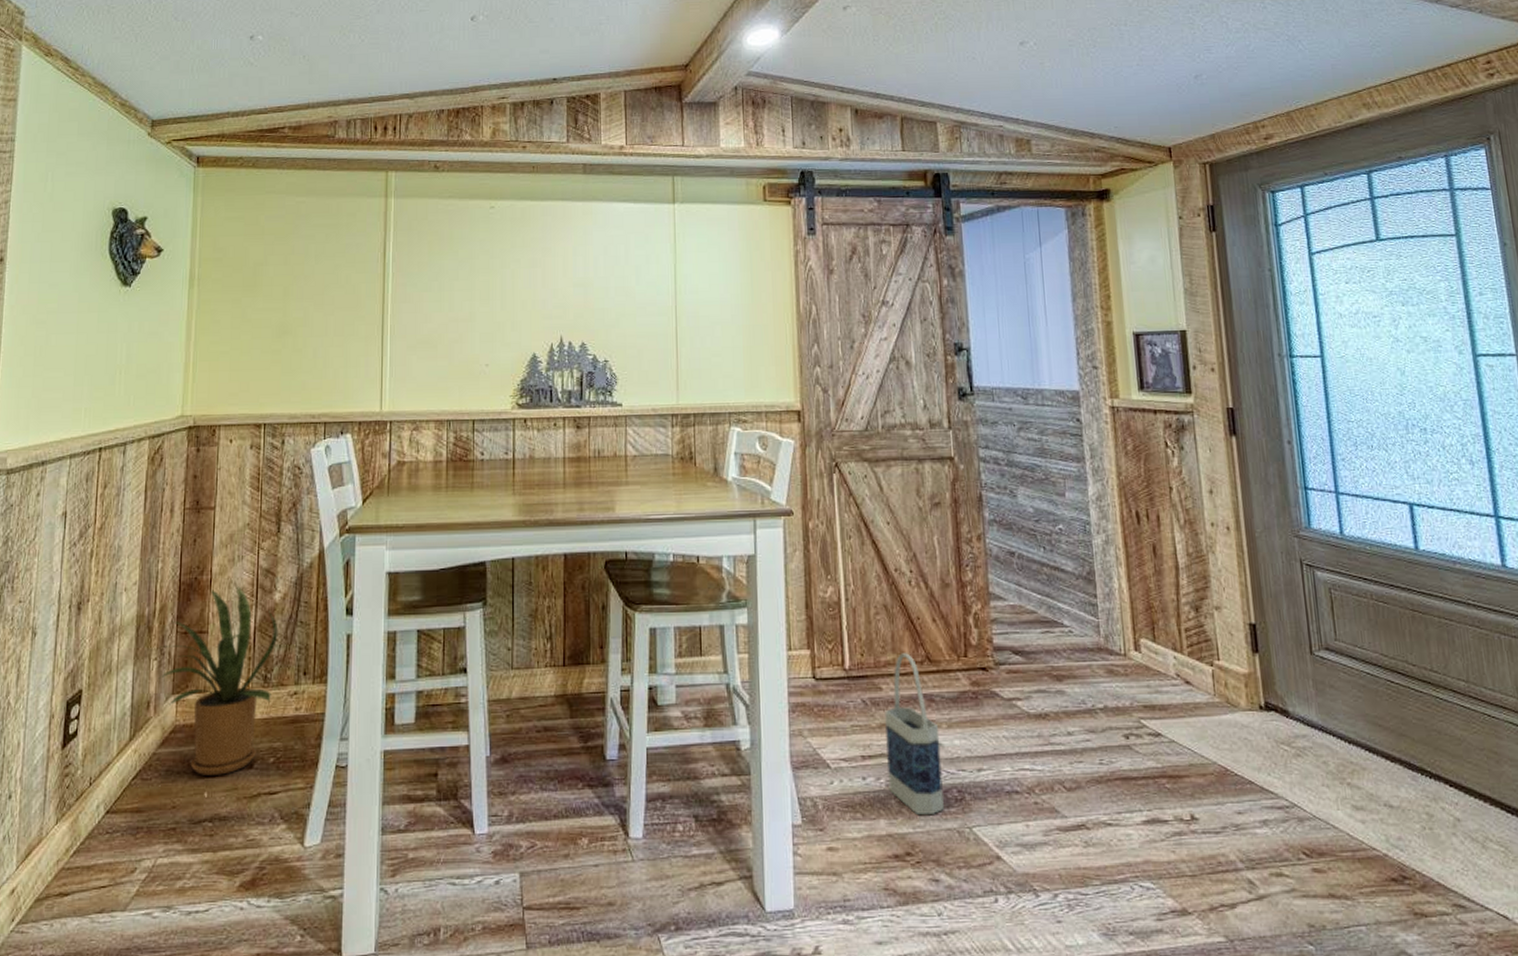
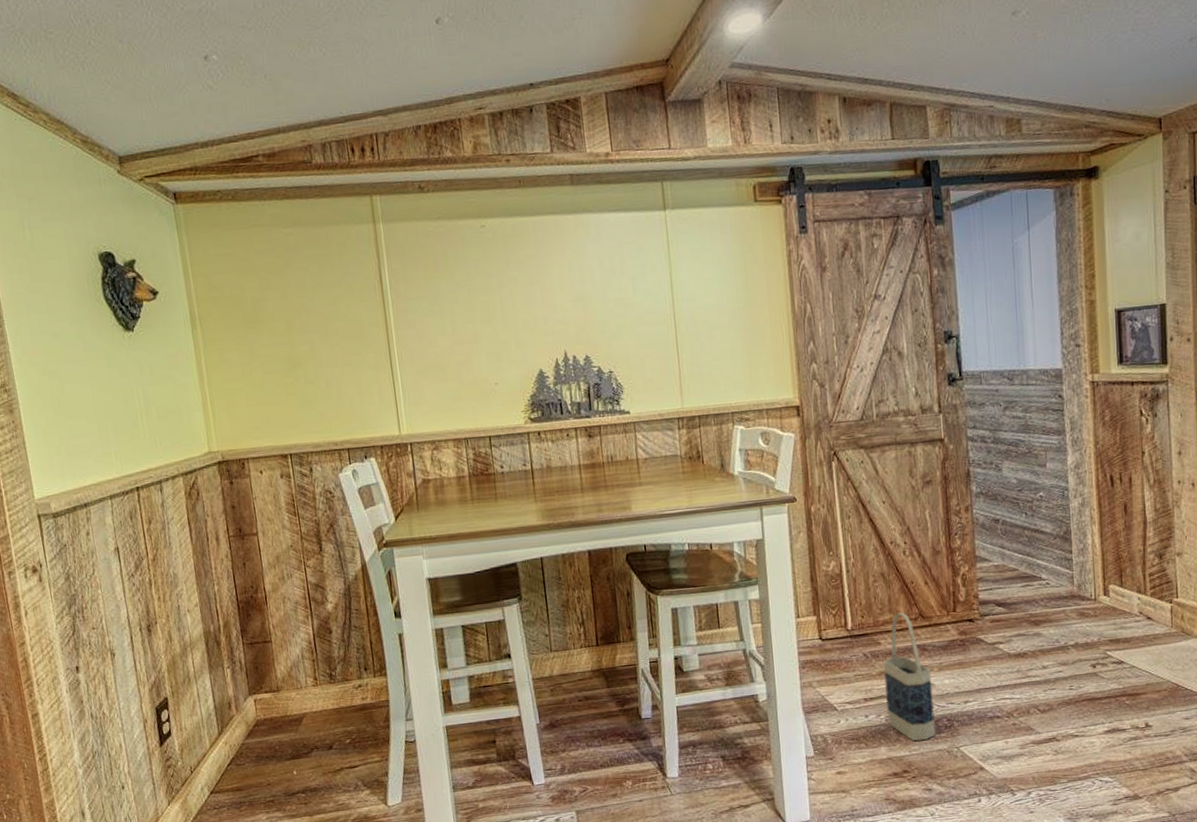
house plant: present [158,586,278,775] -> none [230,600,339,758]

